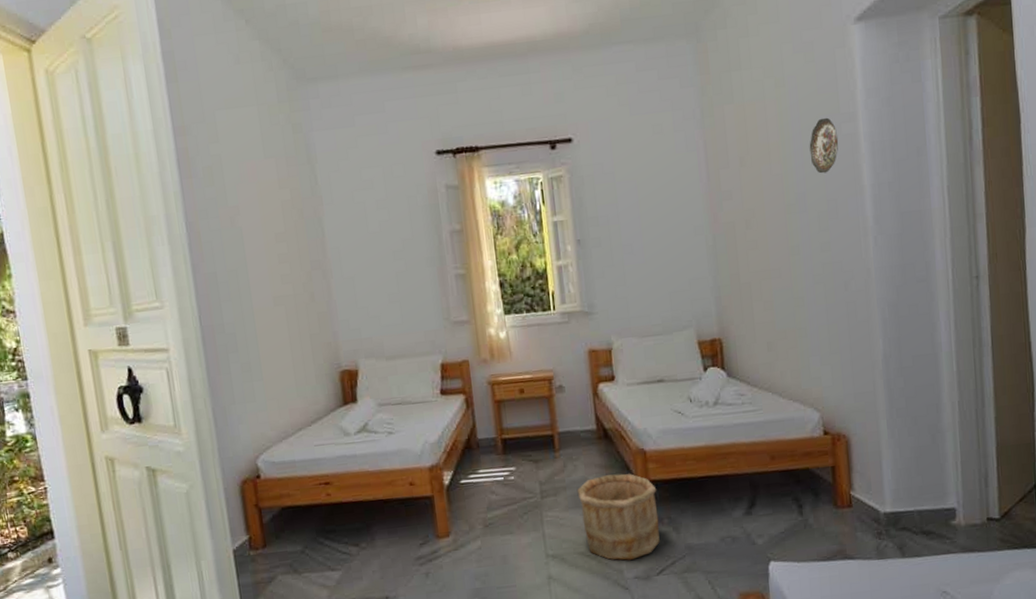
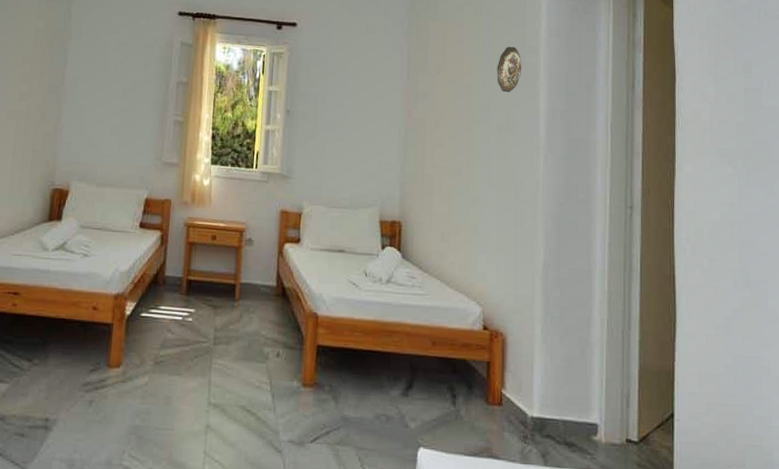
wooden bucket: present [577,473,660,561] -> none [248,332,323,422]

